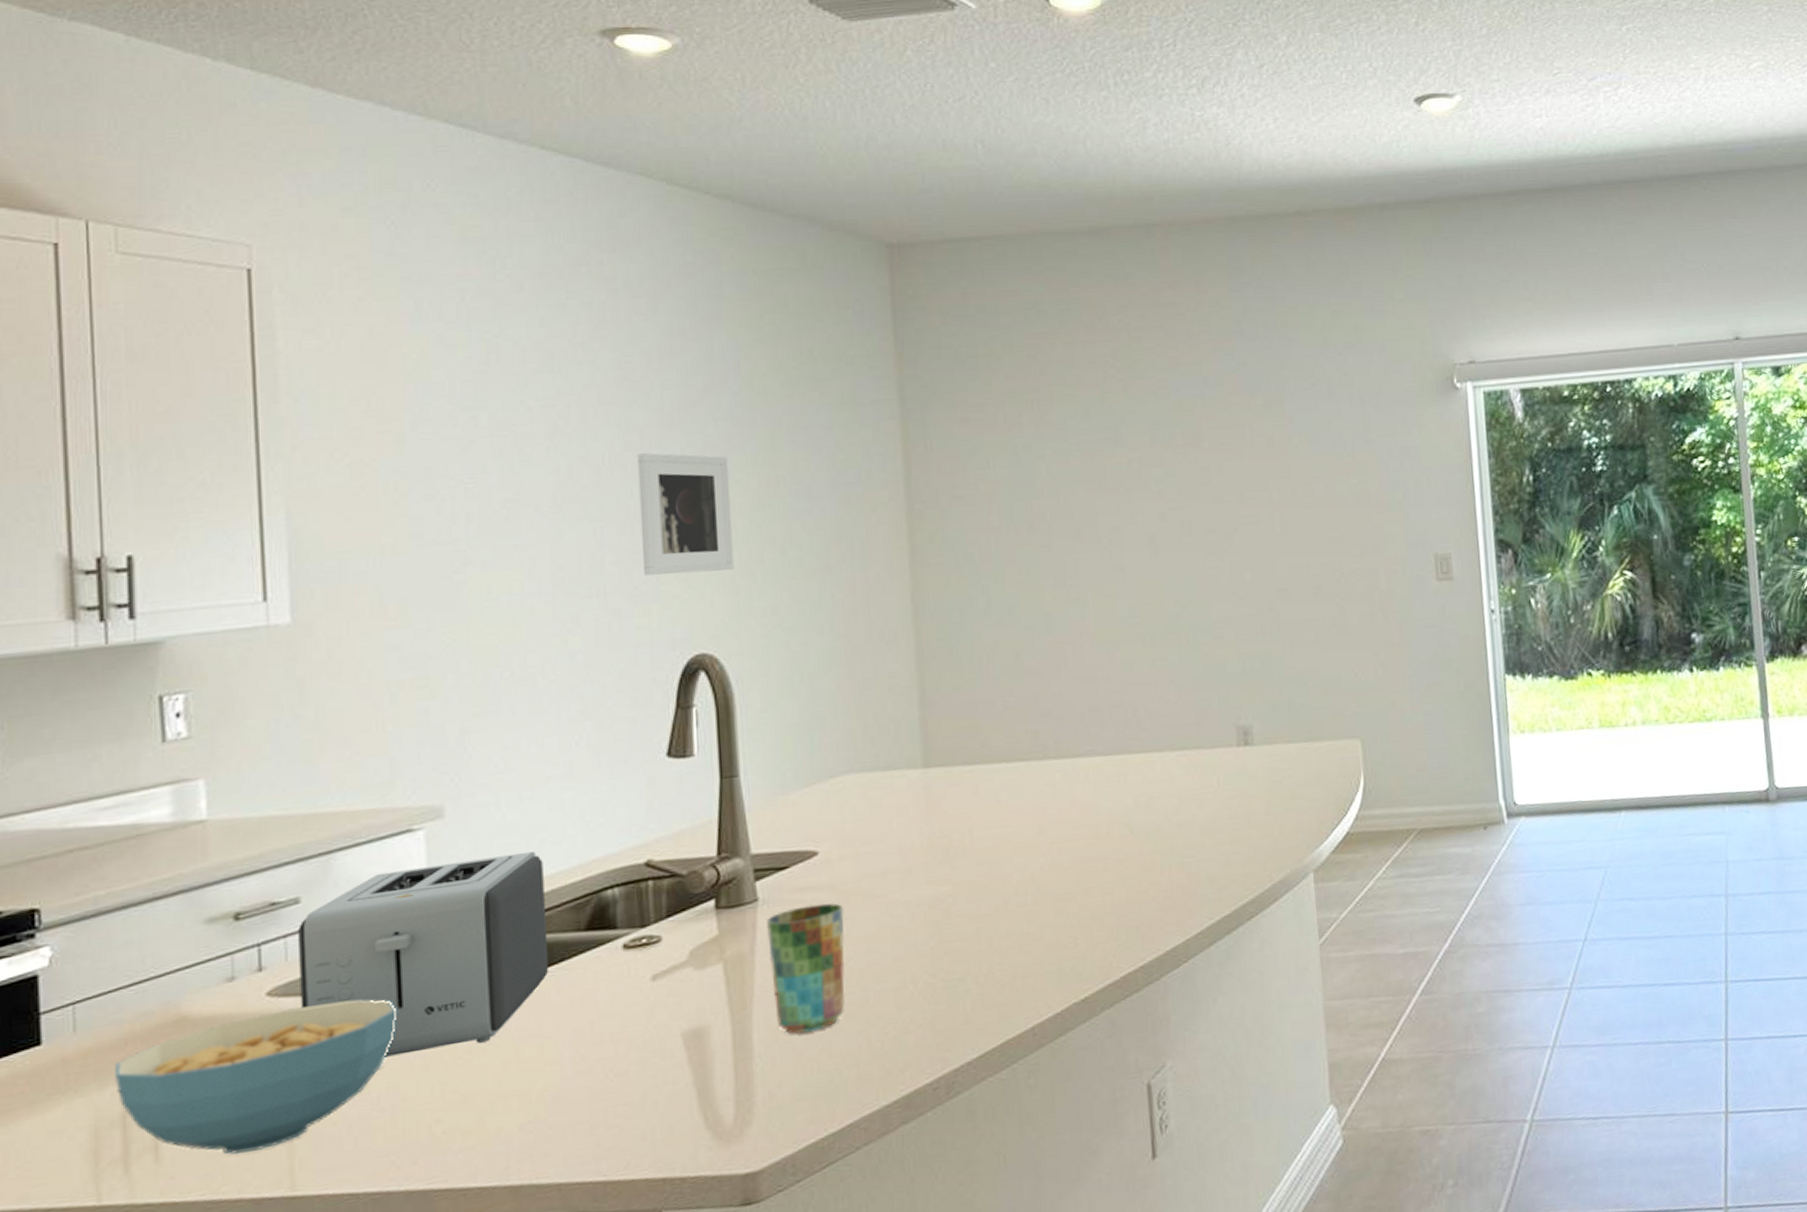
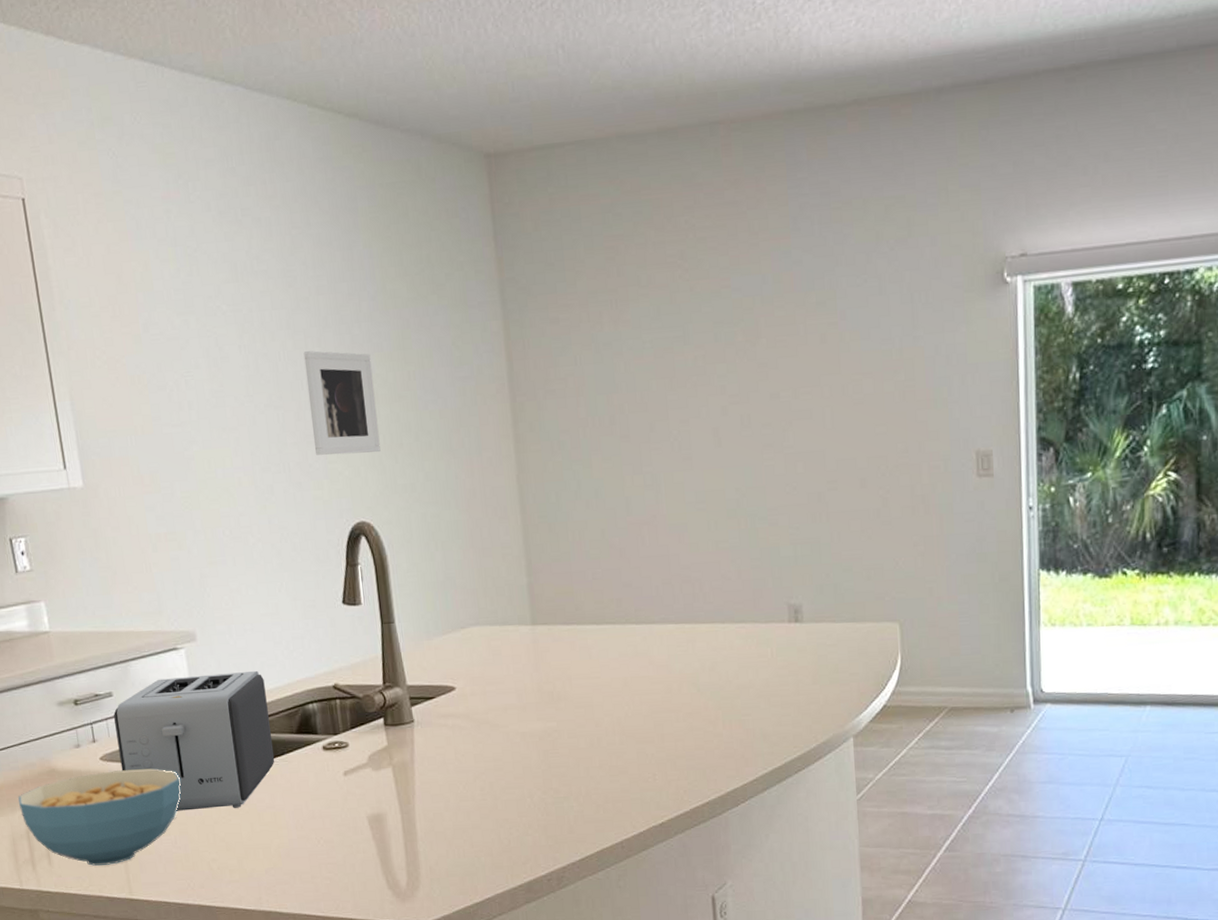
cup: present [765,903,845,1035] -> none [420,728,481,827]

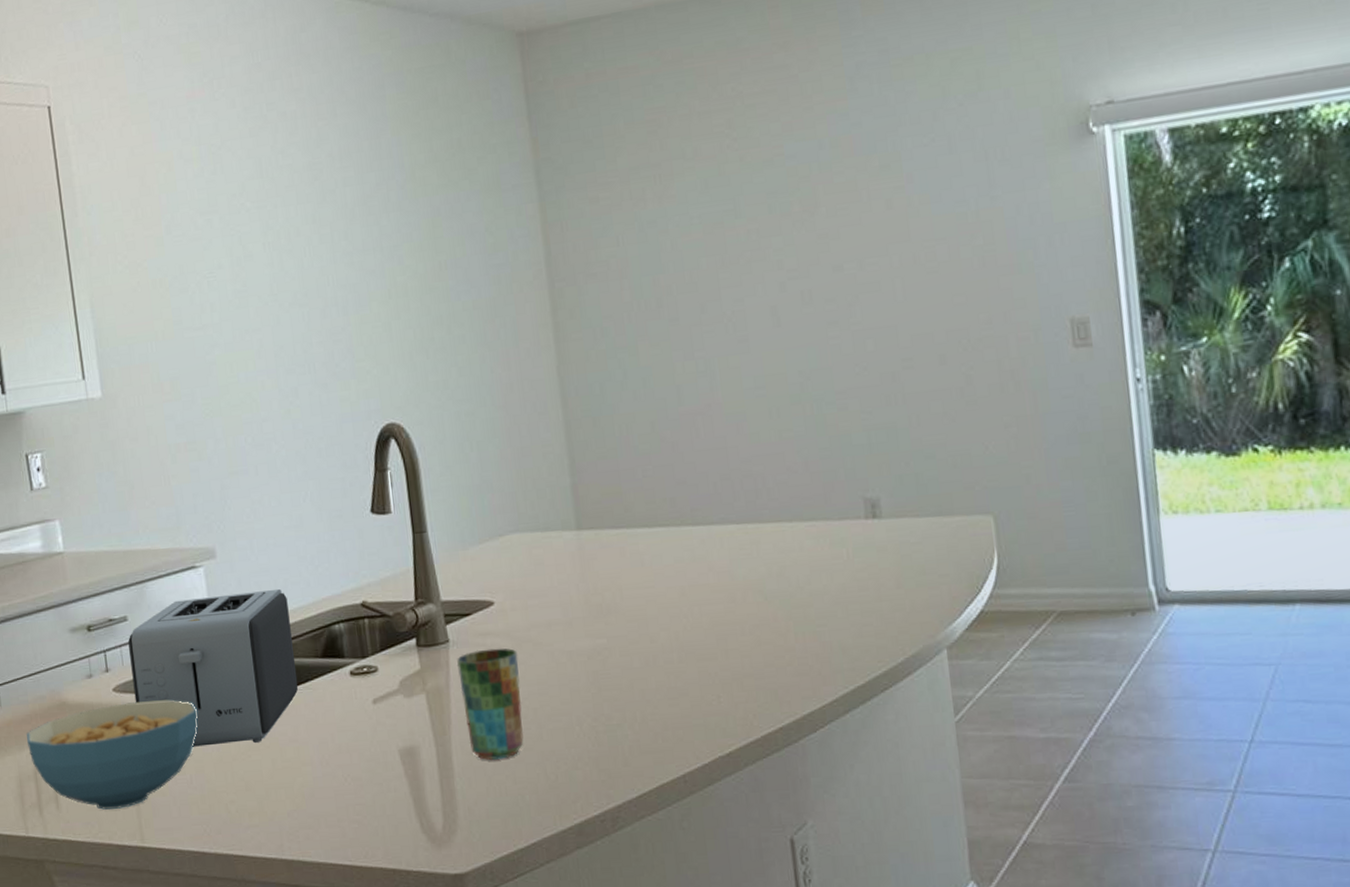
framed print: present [303,351,381,455] -> none [329,244,411,354]
cup: none [420,728,481,827] -> present [456,648,524,761]

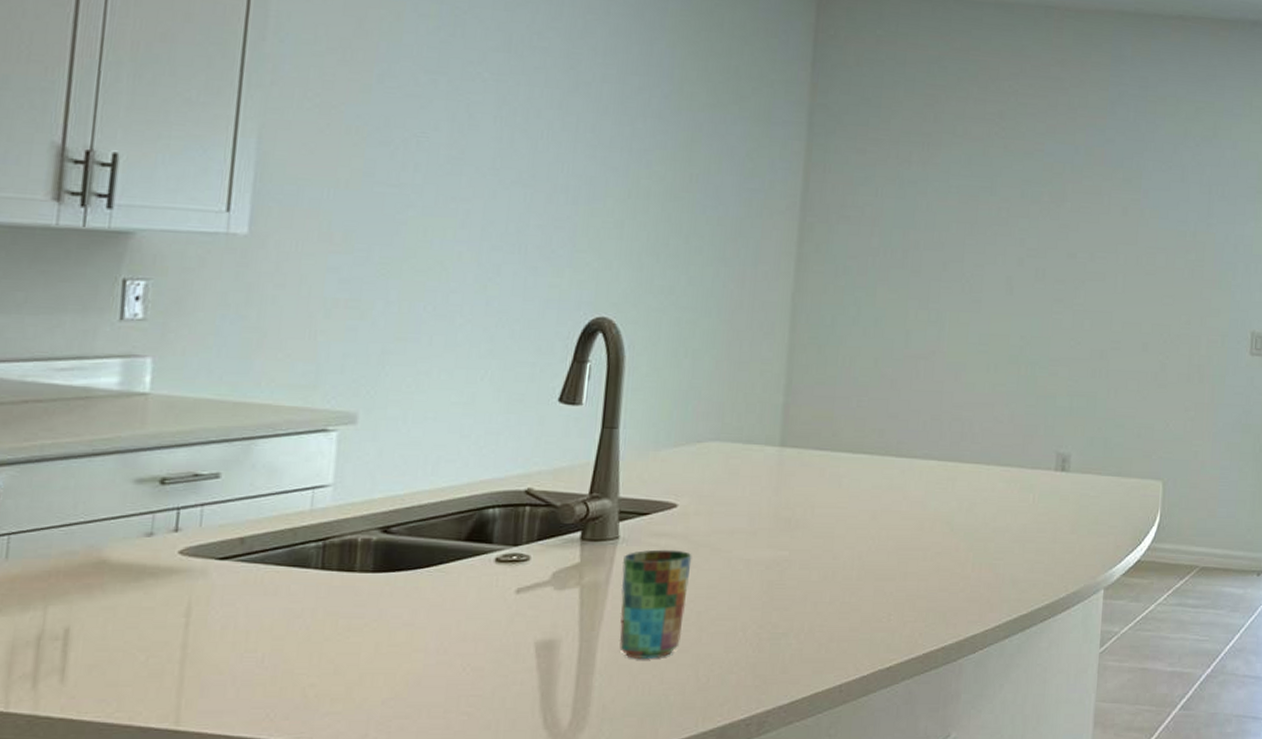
cereal bowl: present [26,699,198,810] -> none [36,568,291,686]
toaster: present [128,588,299,747] -> none [207,463,437,623]

